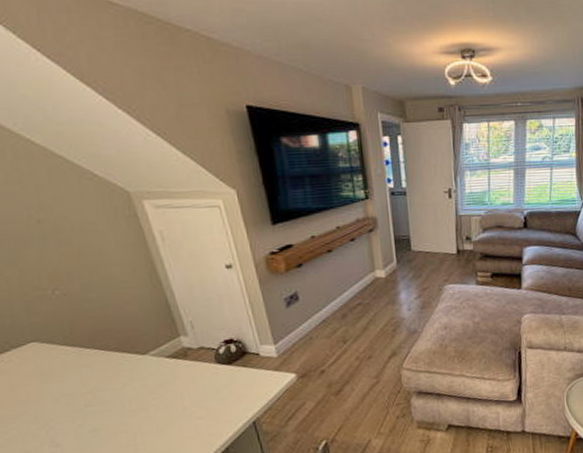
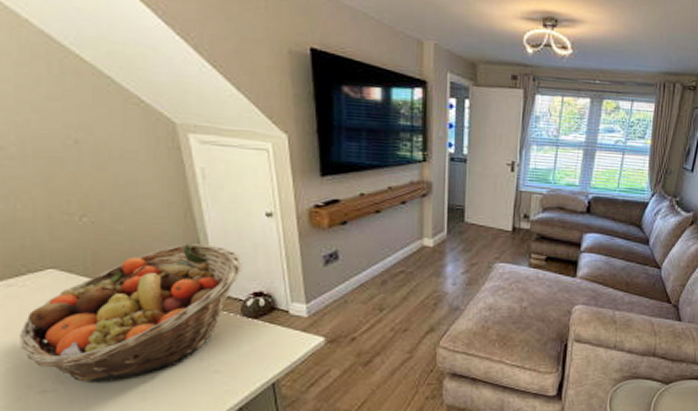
fruit basket: none [12,301,211,443] -> present [20,244,243,382]

